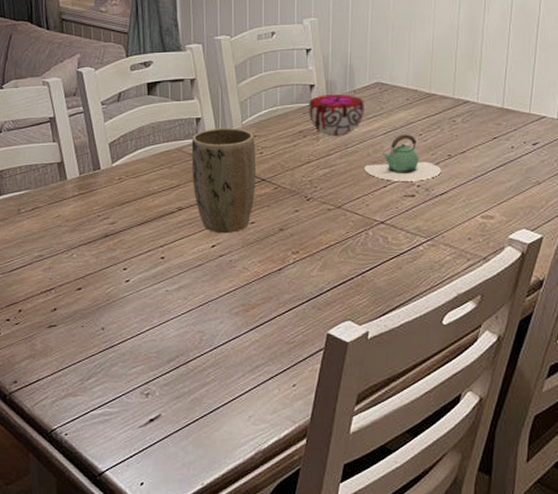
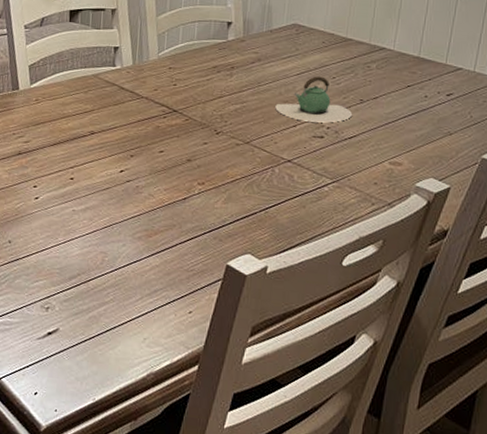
plant pot: present [191,127,257,234] -> none [106,57,170,160]
decorative bowl: present [308,94,364,137] -> none [223,32,280,75]

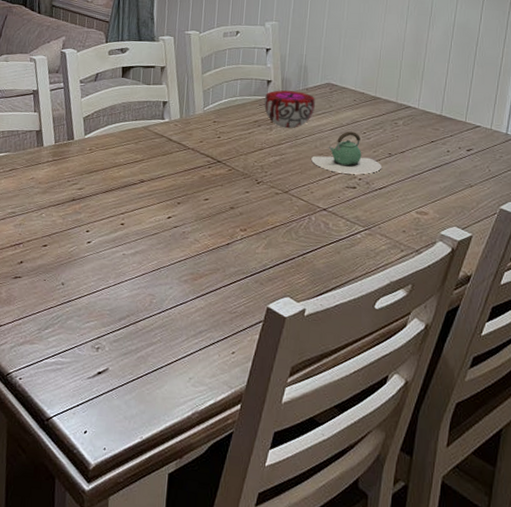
decorative bowl: none [223,32,280,75] -> present [264,90,315,129]

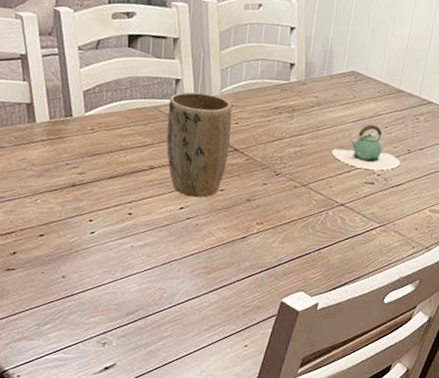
plant pot: none [155,111,215,207] -> present [166,91,232,198]
decorative bowl: present [264,90,315,129] -> none [286,75,339,118]

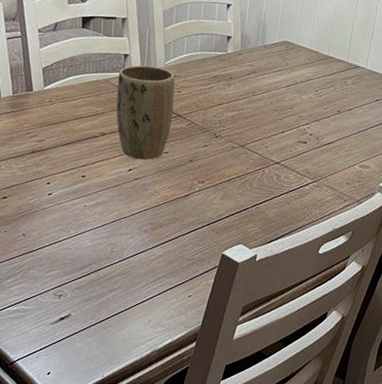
teapot: present [332,124,401,170] -> none [267,88,331,130]

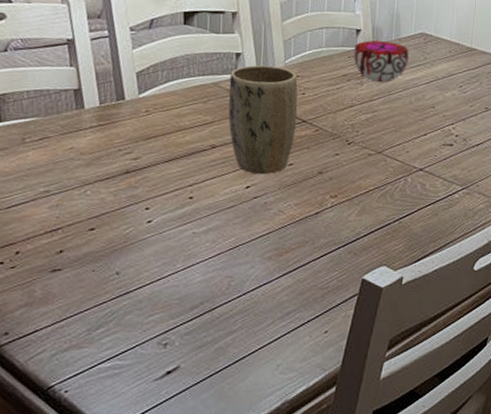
decorative bowl: none [223,46,273,85] -> present [353,40,409,83]

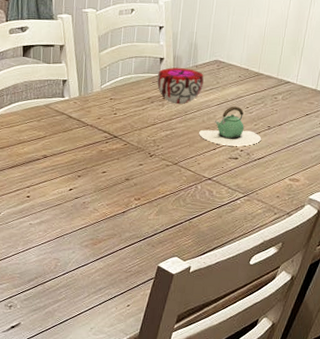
plant pot: present [228,65,298,175] -> none [56,89,111,180]
teapot: none [406,85,479,131] -> present [199,106,262,146]

